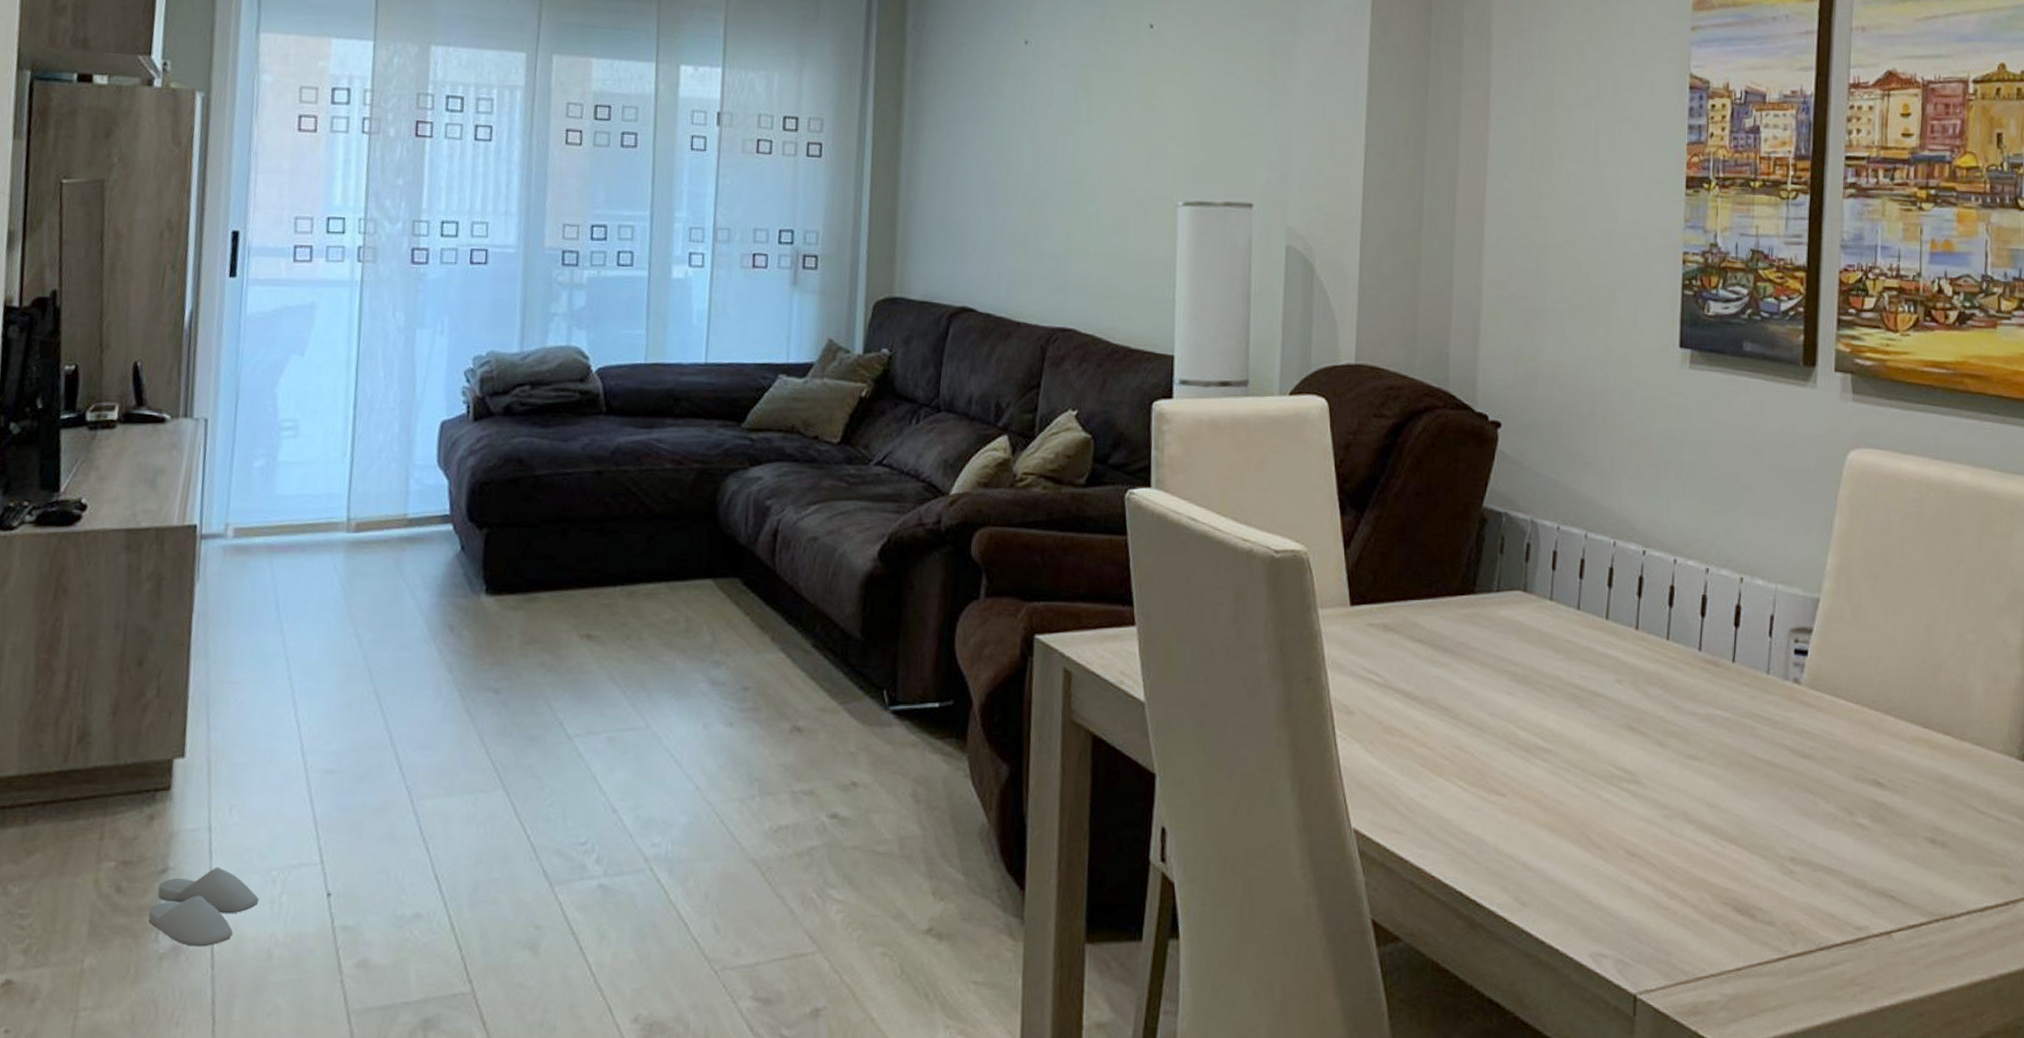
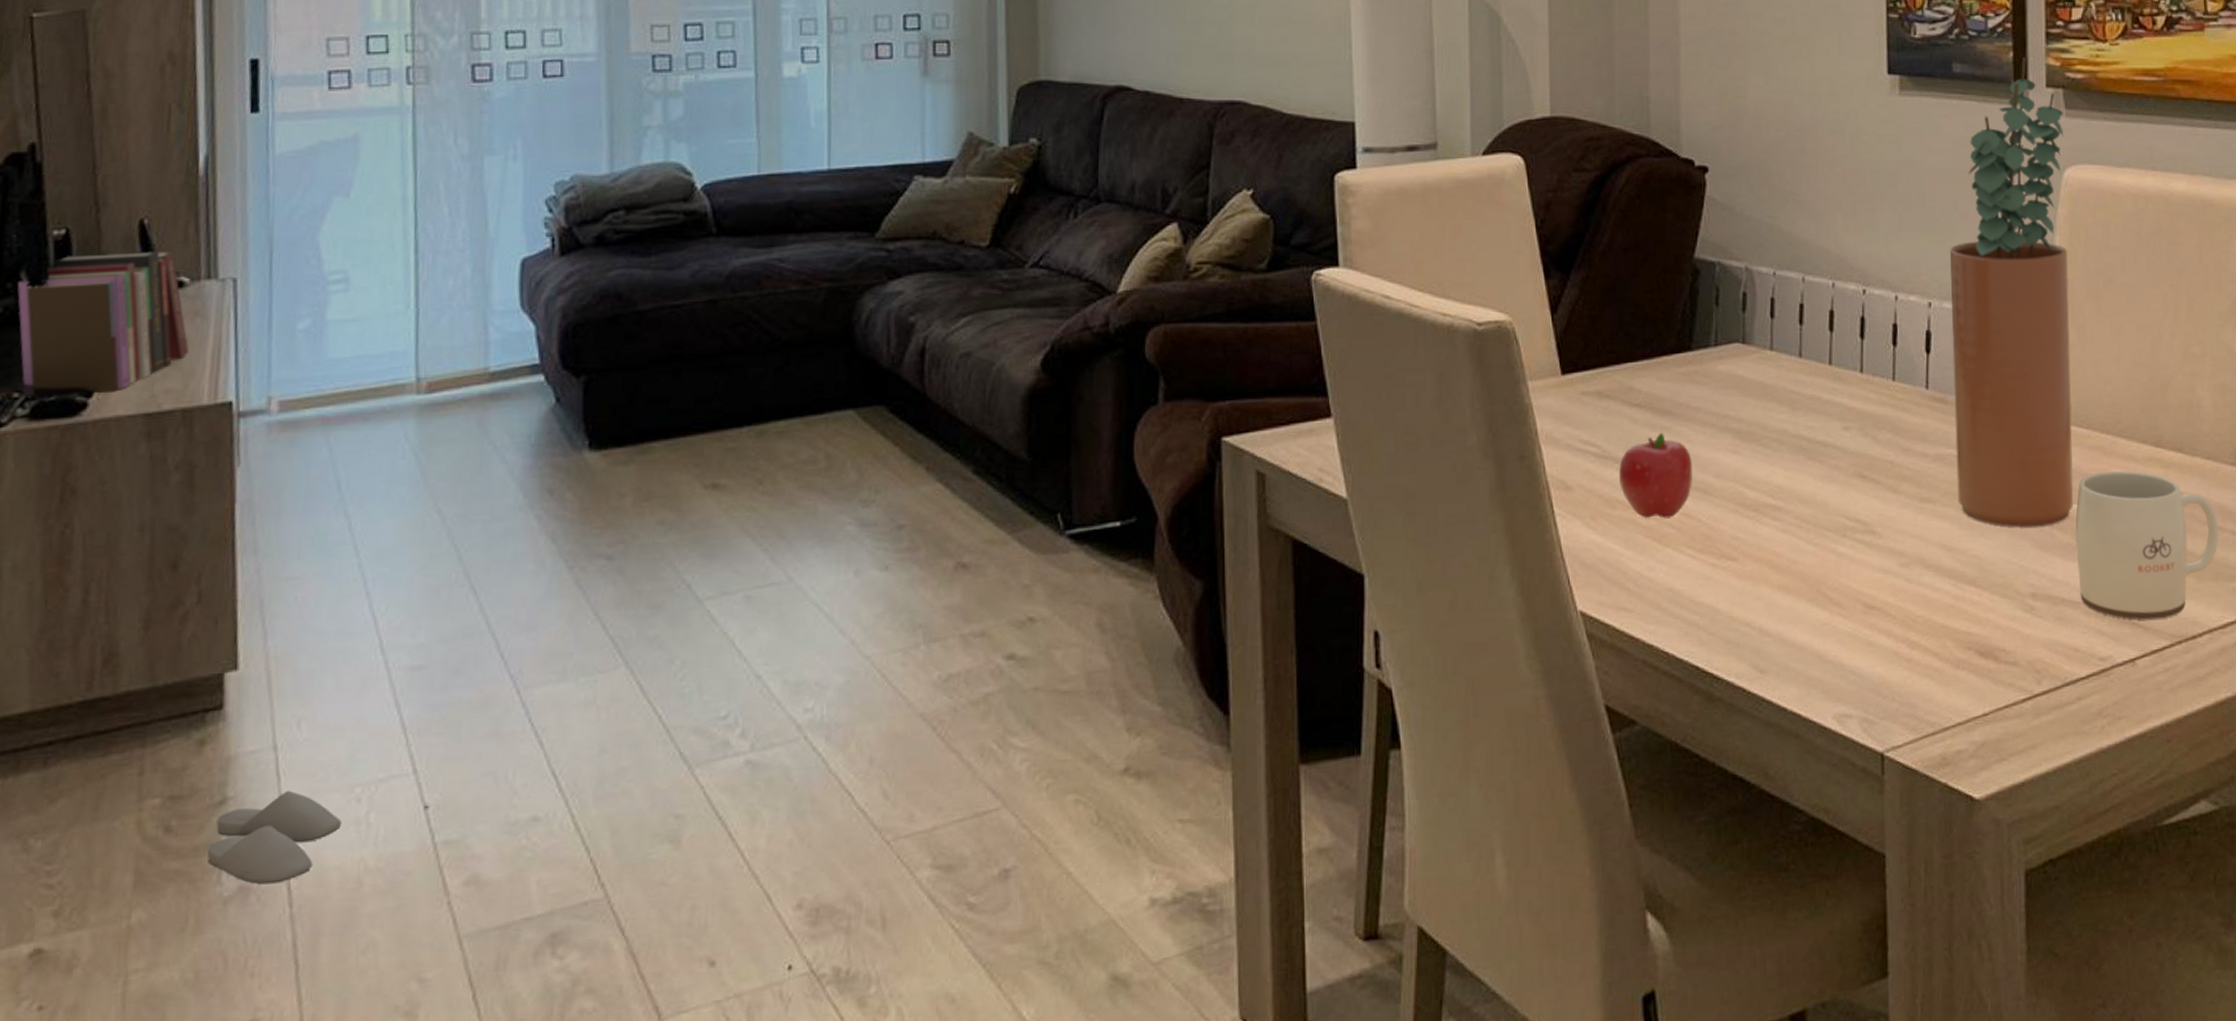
books: none [31,388,166,508] -> present [17,251,190,398]
fruit: none [1398,668,1469,750] -> present [1618,433,1692,518]
vase: none [1724,341,1850,794] -> present [1949,57,2074,527]
mug: none [1838,747,1984,895] -> present [2075,471,2220,620]

